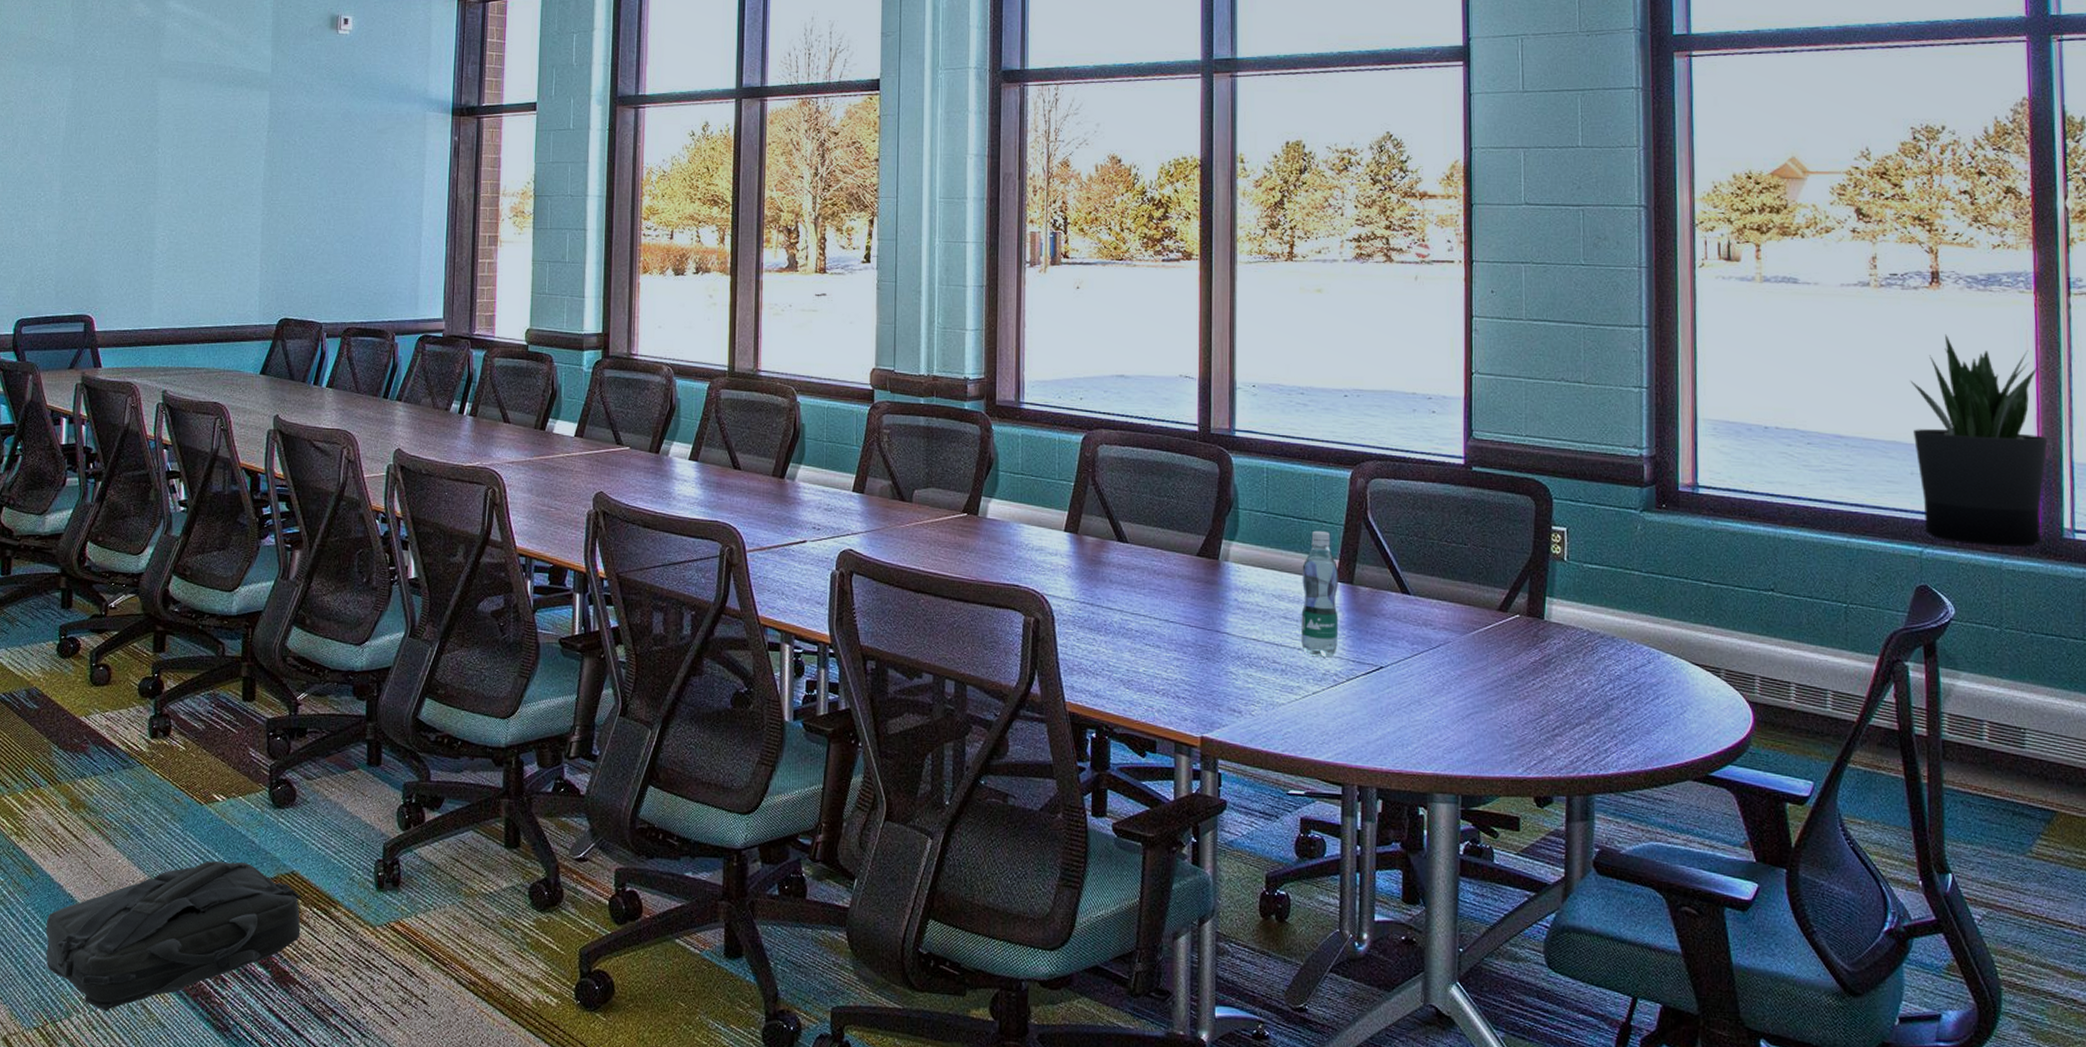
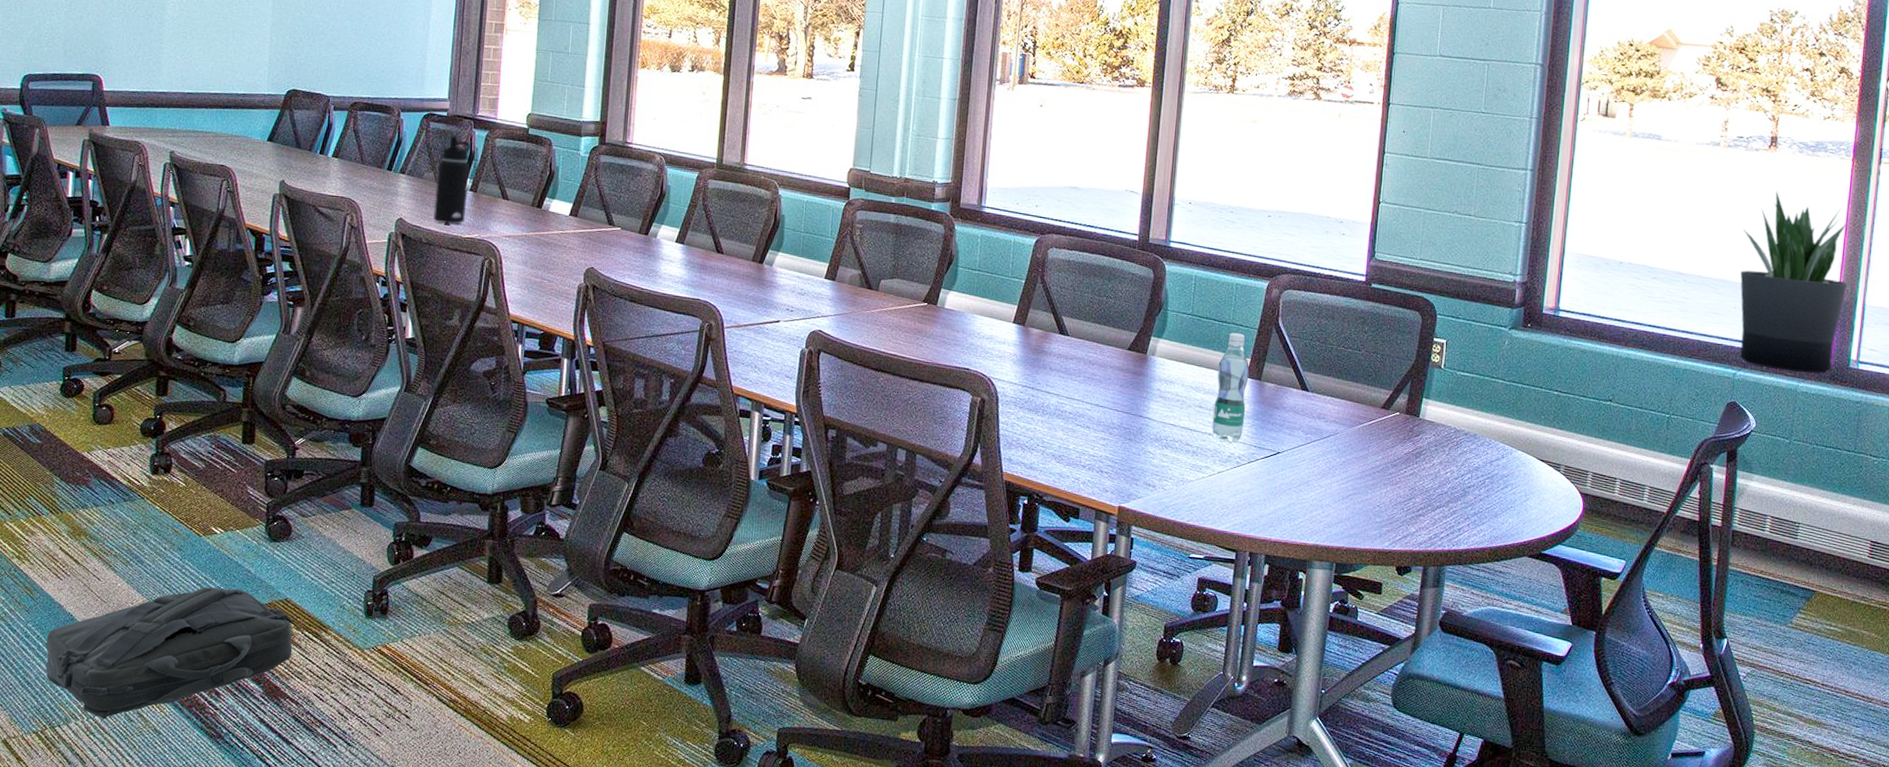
water bottle: none [433,358,469,453] -> present [433,136,471,225]

